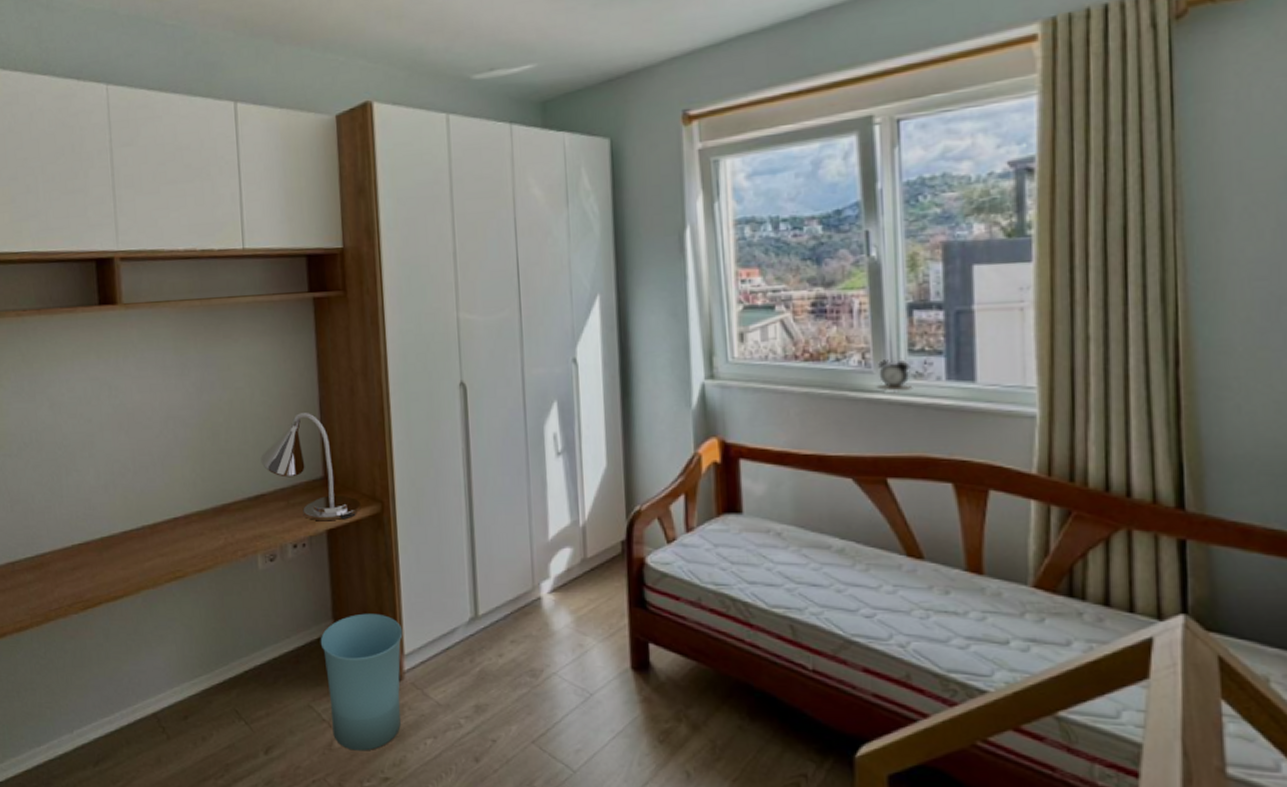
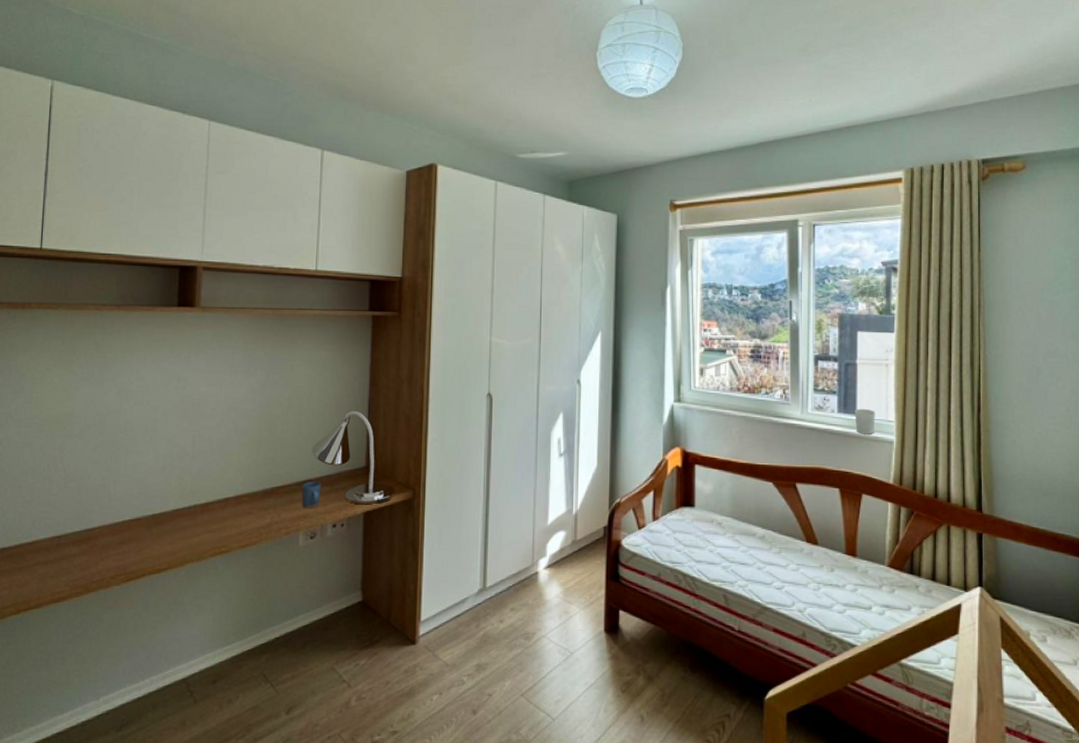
mug: none [254,496,276,526] -> present [301,481,321,508]
waste bin: present [320,613,403,751] -> none [348,585,421,708]
alarm clock: present [876,357,913,392] -> none [791,394,816,419]
candle holder: none [972,372,1006,408] -> present [854,408,875,434]

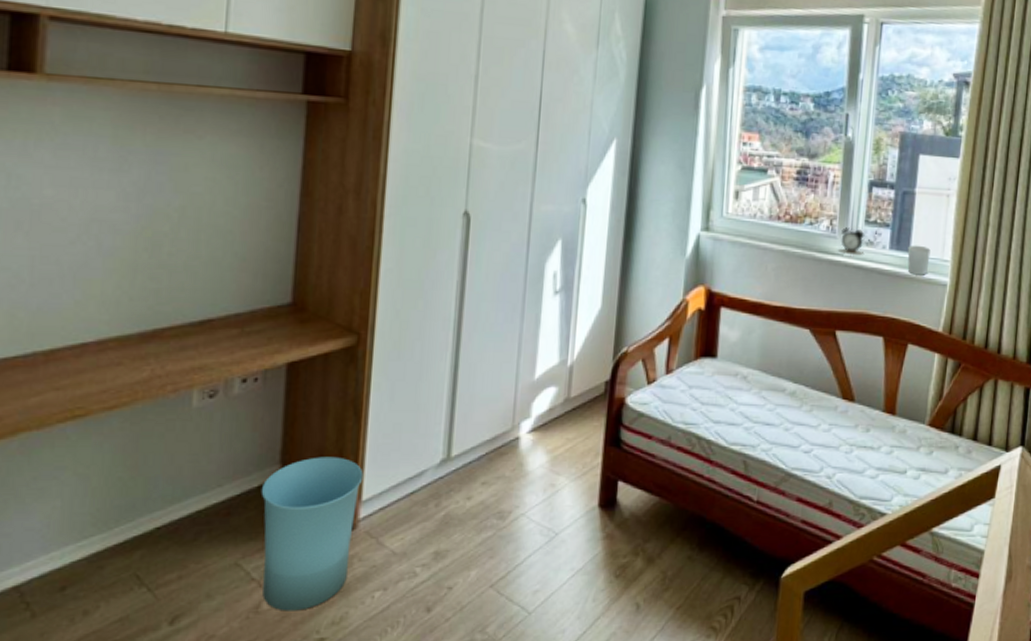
mug: present [301,481,321,508] -> none [197,321,226,357]
table lamp: present [311,410,396,505] -> none [213,228,333,353]
waste bin: none [348,585,421,708] -> present [261,456,364,611]
alarm clock: none [791,394,816,419] -> present [837,226,865,256]

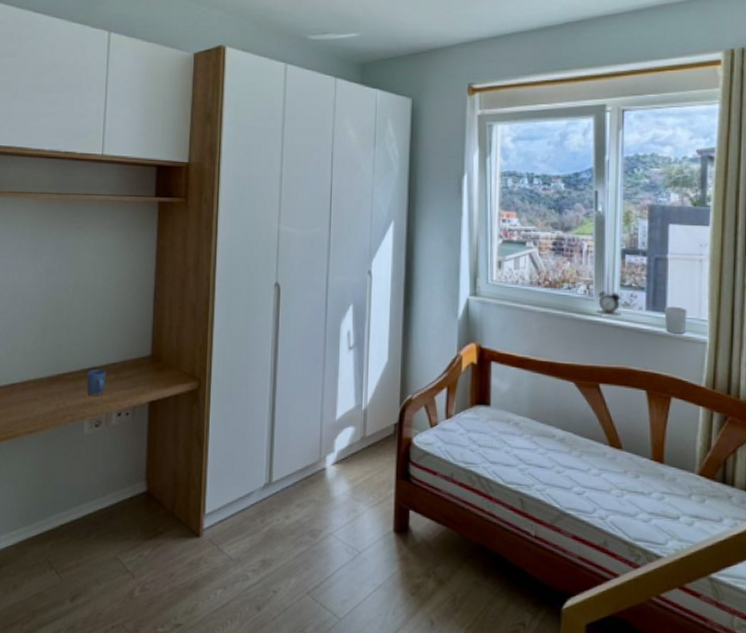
mug: none [197,321,226,357] -> present [87,369,106,396]
waste bin: present [261,456,364,611] -> none [132,476,206,600]

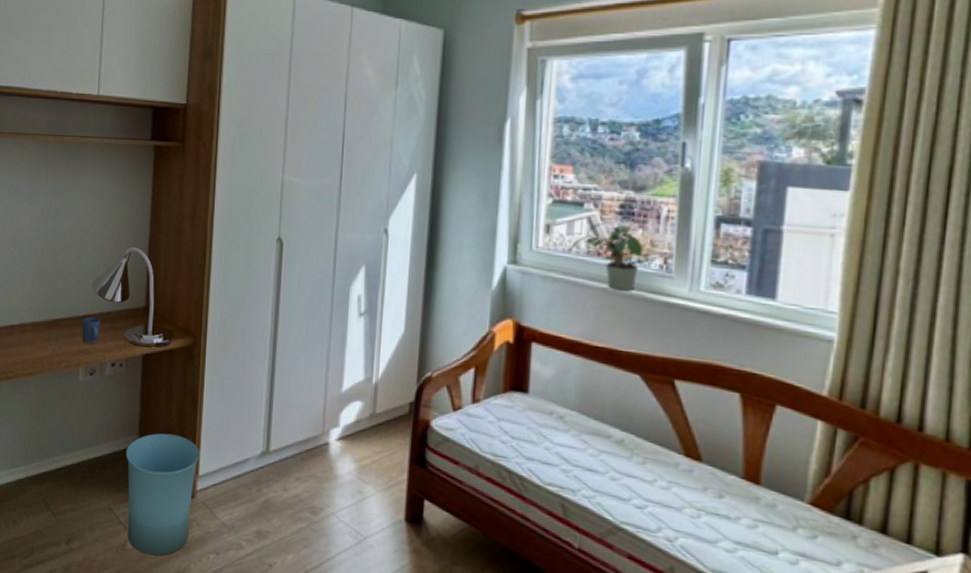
table lamp: none [97,298,181,394] -> present [92,246,176,348]
waste bin: none [132,476,206,600] -> present [125,433,200,556]
potted plant: none [517,258,572,313] -> present [569,223,644,291]
alarm clock: present [595,290,622,317] -> none [674,266,712,300]
candle holder: present [664,306,687,334] -> none [772,291,807,328]

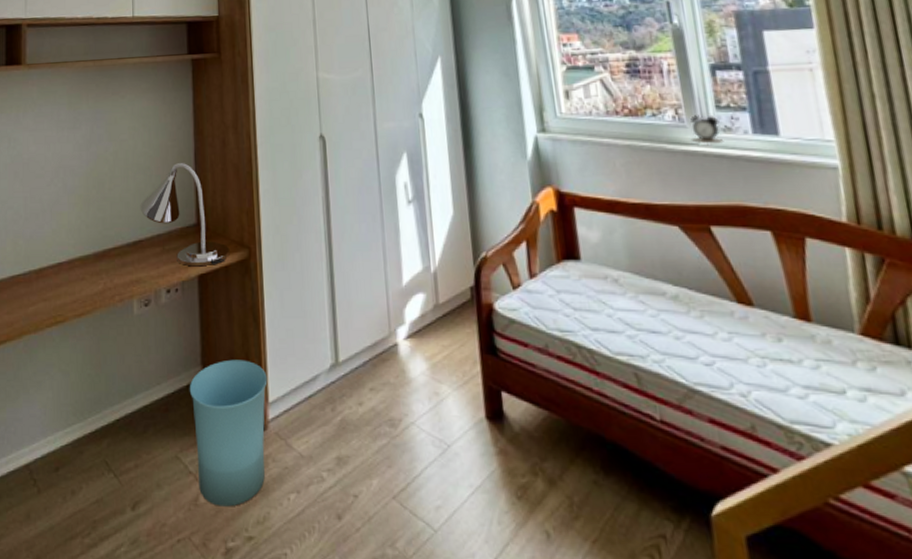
mug: present [82,316,101,344] -> none [133,242,152,271]
potted plant: present [569,223,644,291] -> none [590,83,656,145]
alarm clock: none [674,266,712,300] -> present [690,113,724,144]

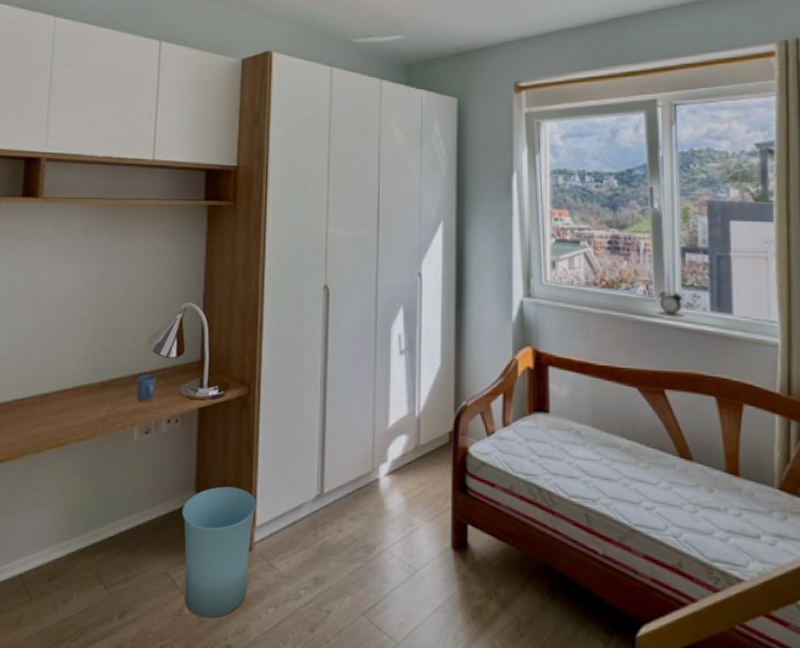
mug: none [133,242,152,271] -> present [137,374,156,402]

